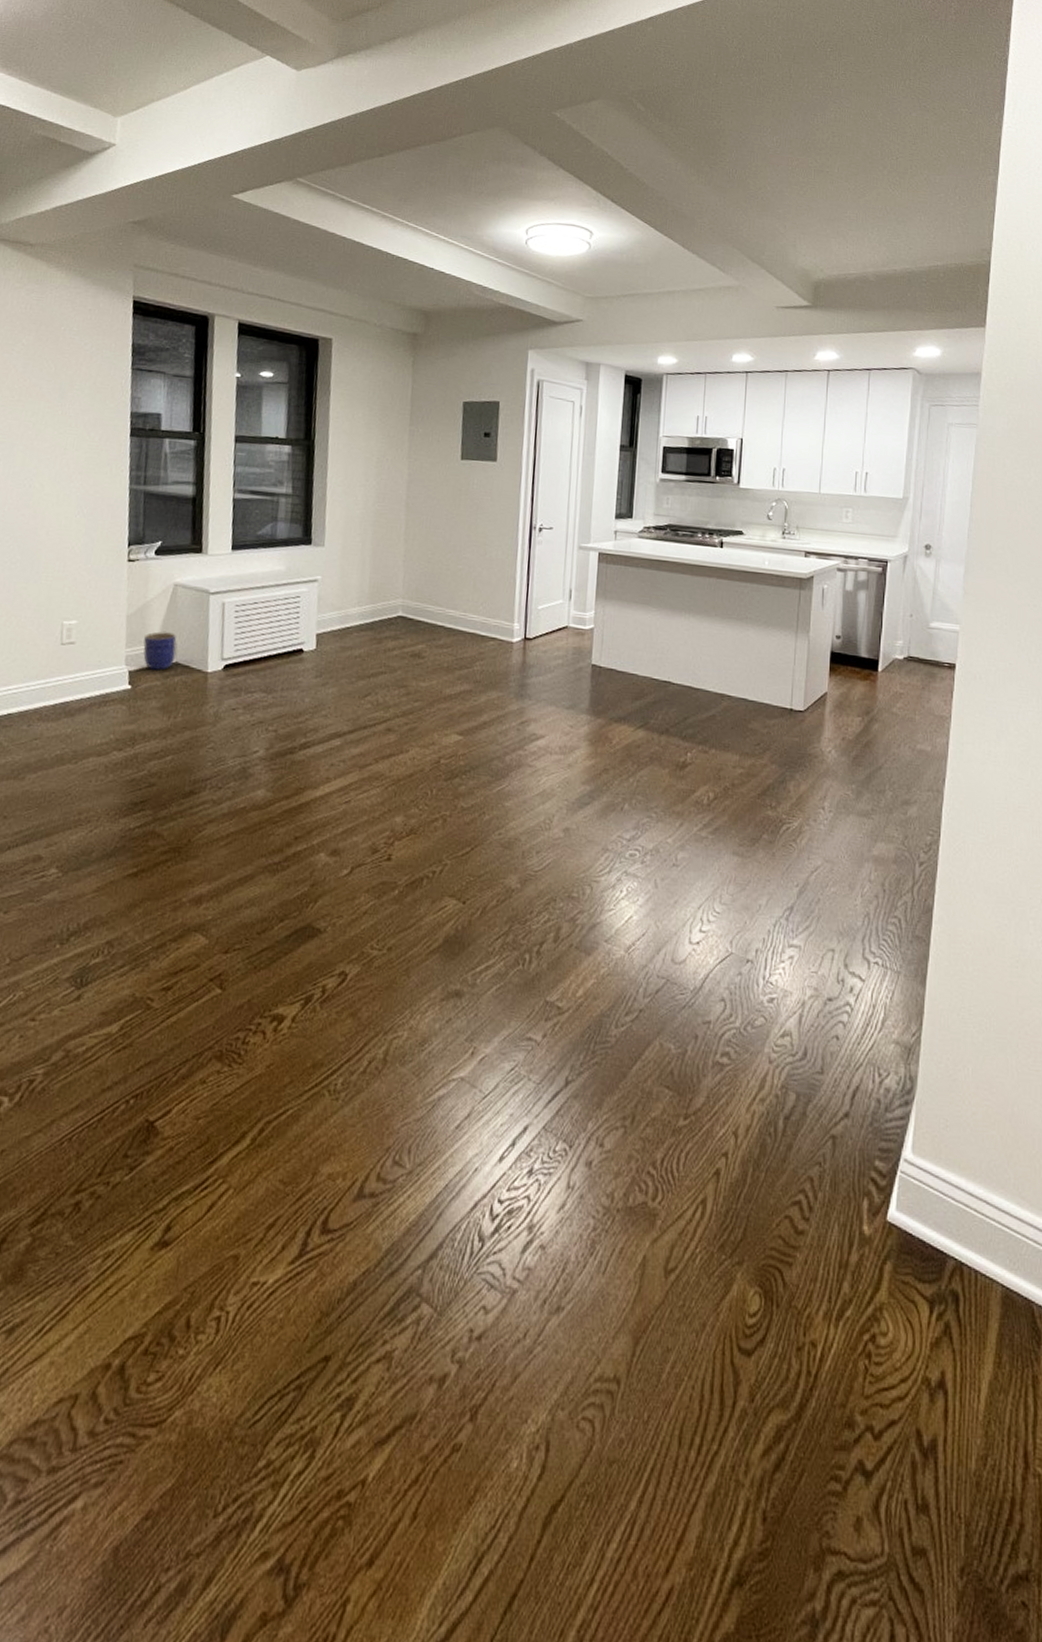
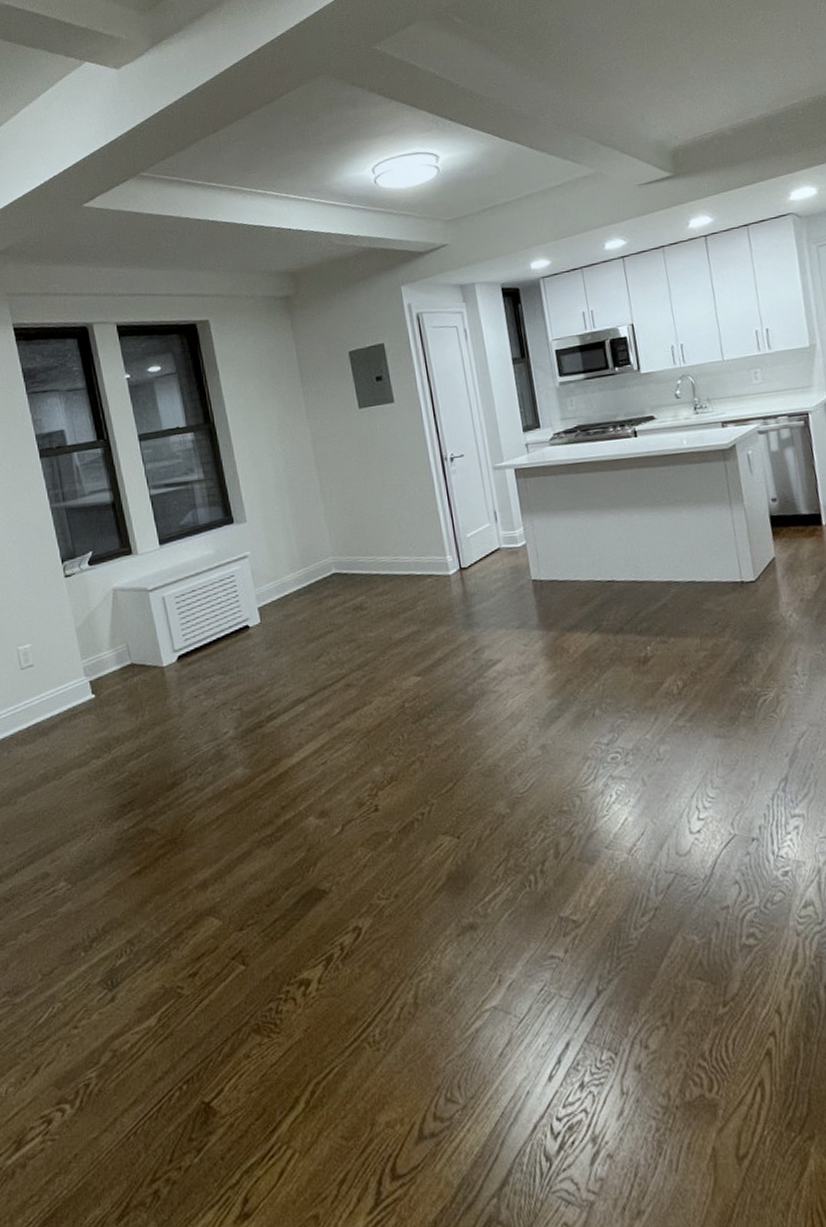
planter: present [143,631,177,671] -> none [97,636,130,676]

